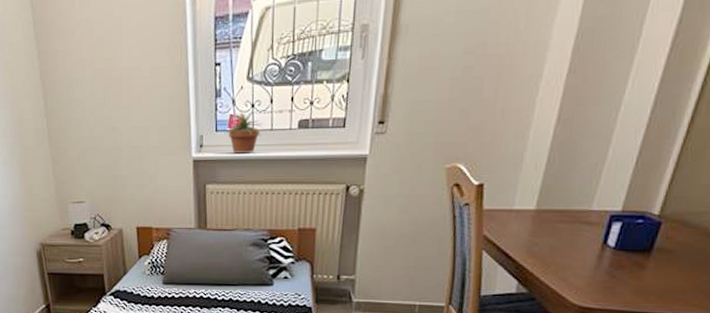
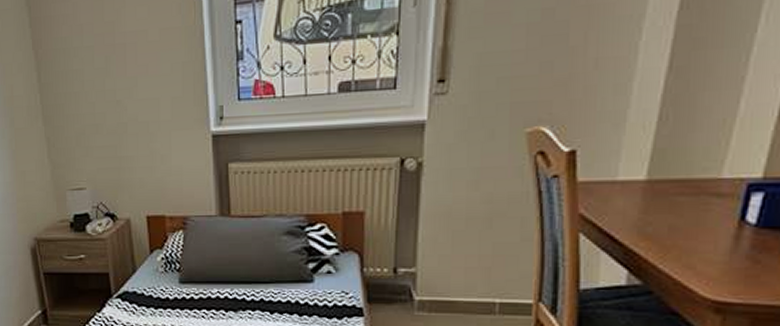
potted plant: present [224,110,263,153] -> none [248,73,295,125]

